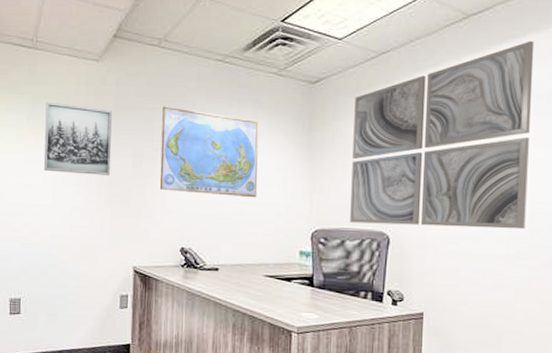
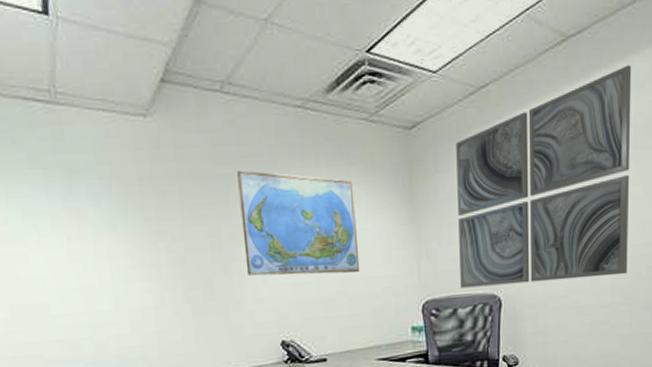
wall art: present [43,101,112,175] -> none [84,175,185,268]

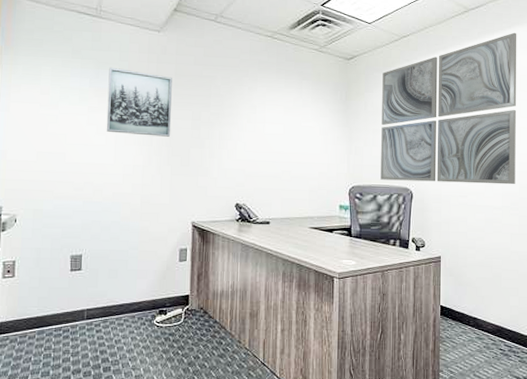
wall art: none [84,175,185,268] -> present [106,67,172,137]
world map: present [237,170,360,276] -> none [216,75,303,159]

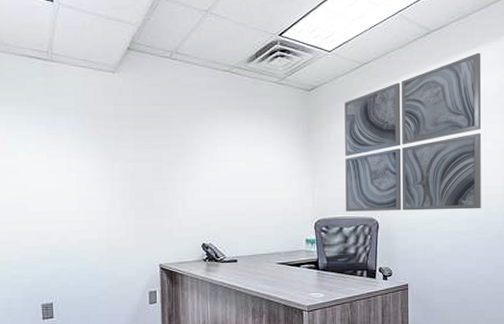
wall art: present [106,67,172,137] -> none [65,112,133,181]

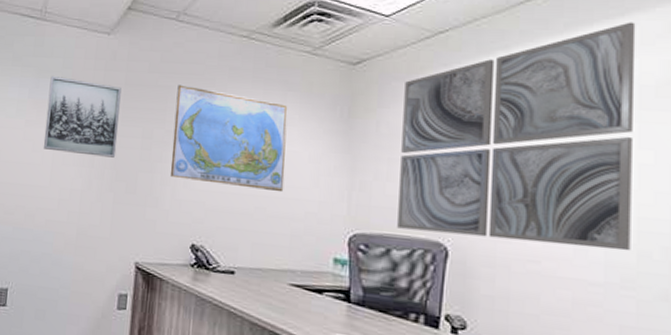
wall art: none [65,112,133,181] -> present [43,75,122,158]
world map: none [178,114,267,195] -> present [170,84,287,193]

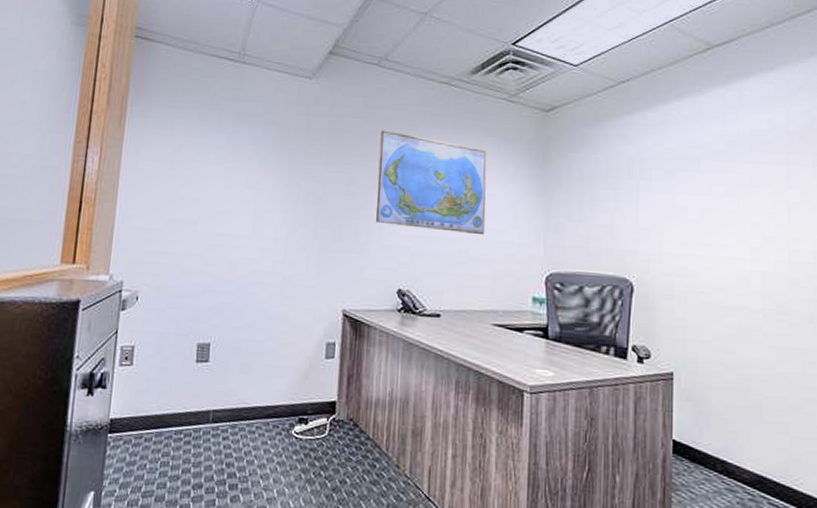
wall art: present [43,75,122,158] -> none [244,120,325,204]
wall art: present [397,22,636,251] -> none [589,75,784,280]

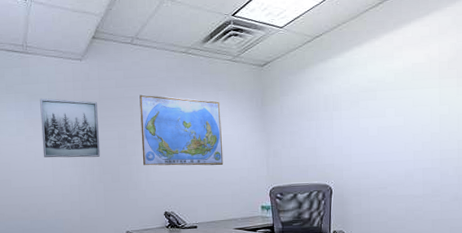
wall art: none [244,120,325,204] -> present [40,98,101,158]

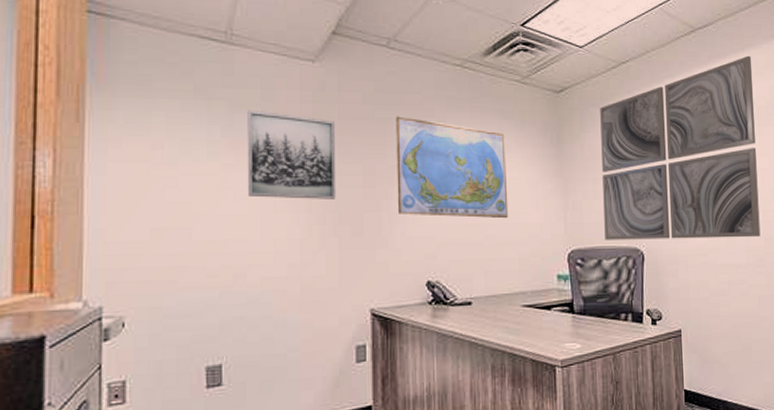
wall art: none [297,18,437,179] -> present [600,55,761,240]

